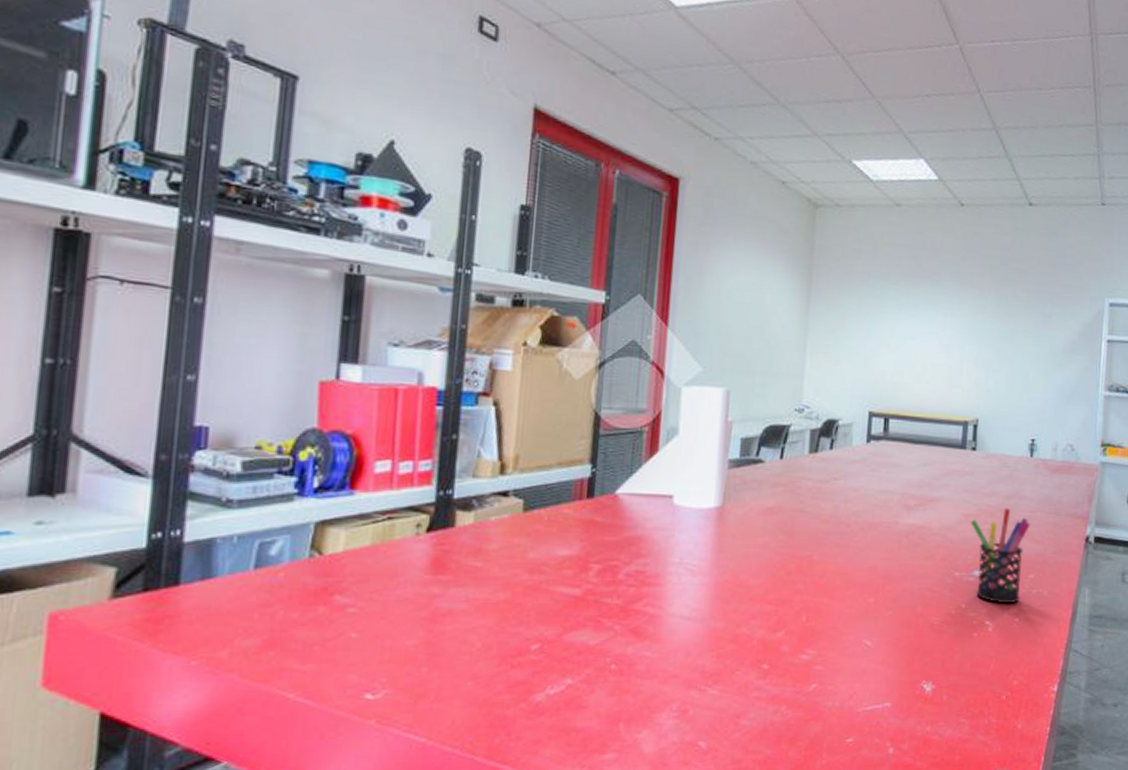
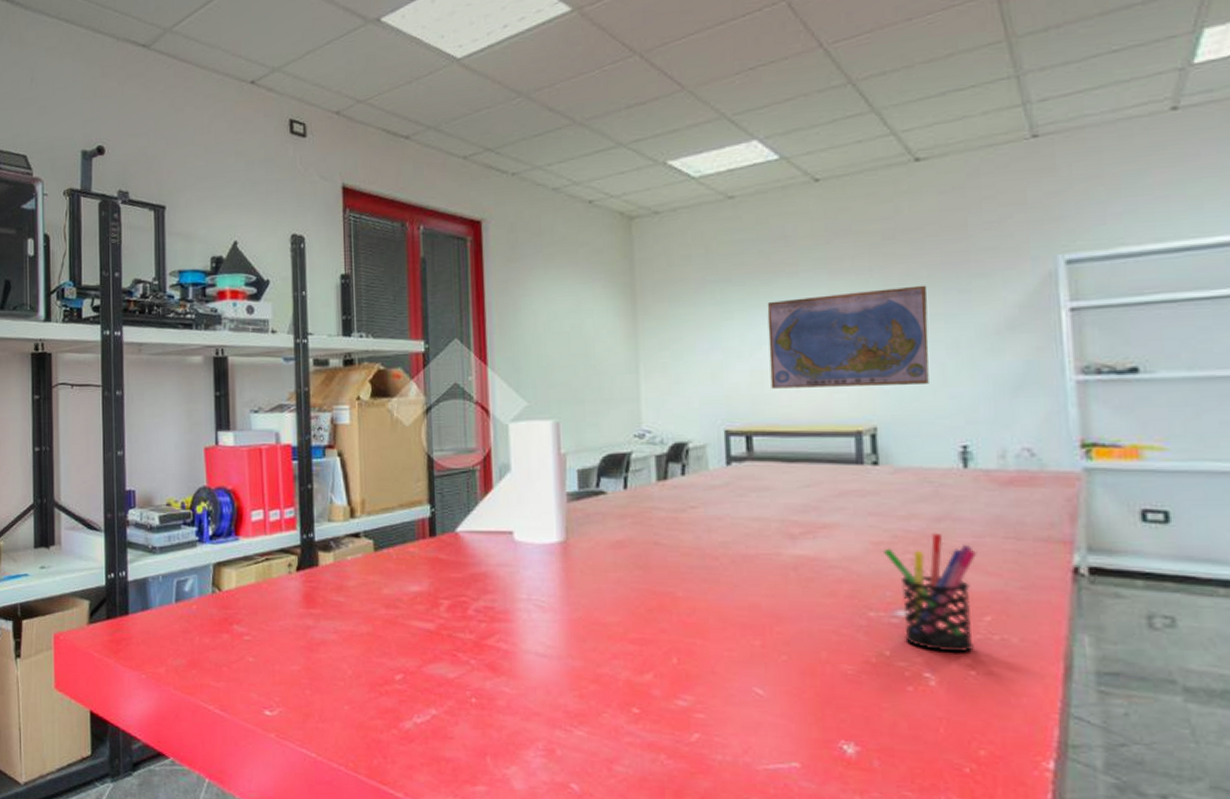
world map: none [908,302,1025,387] -> present [767,285,929,389]

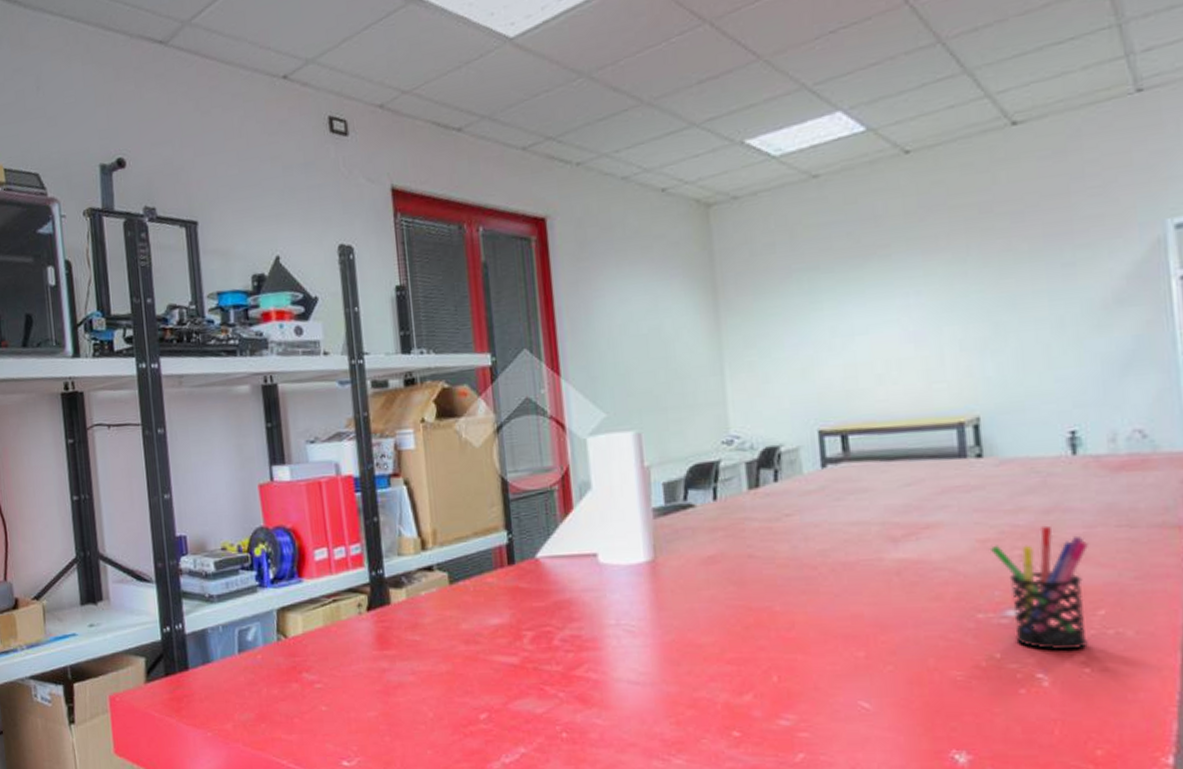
world map: present [767,285,929,389] -> none [858,260,1034,383]

